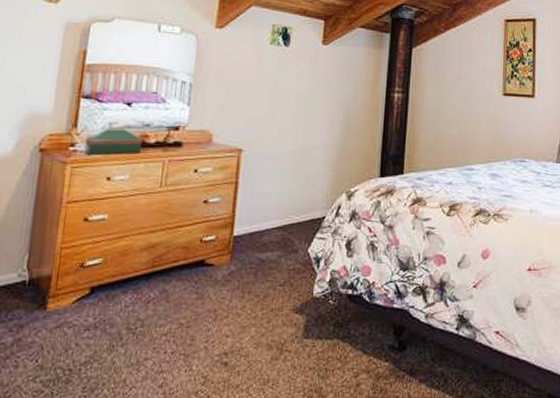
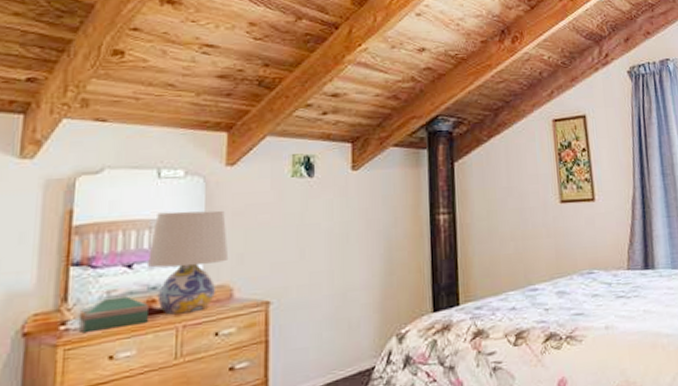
table lamp: none [143,62,212,150] -> present [146,210,229,315]

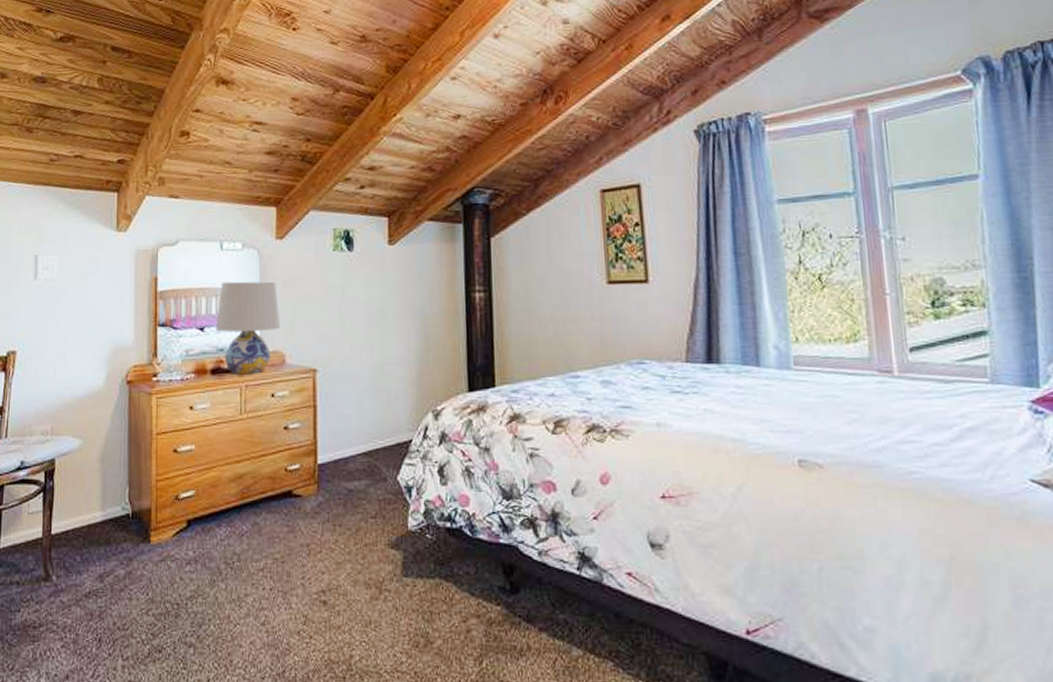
jewelry box: present [78,296,148,334] -> none [166,356,218,385]

